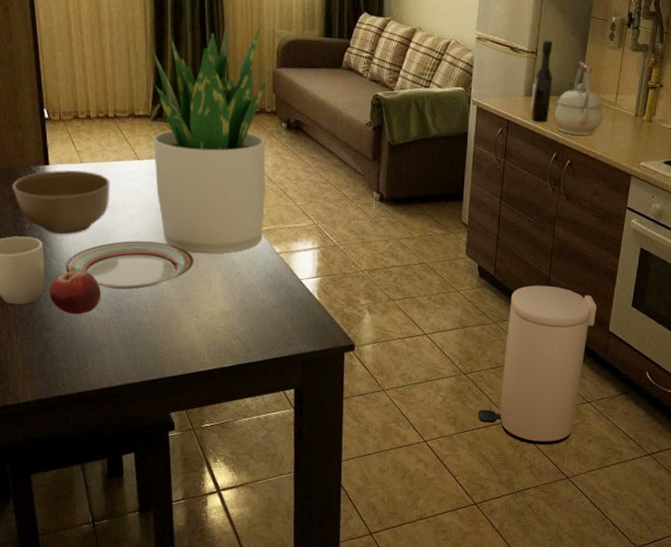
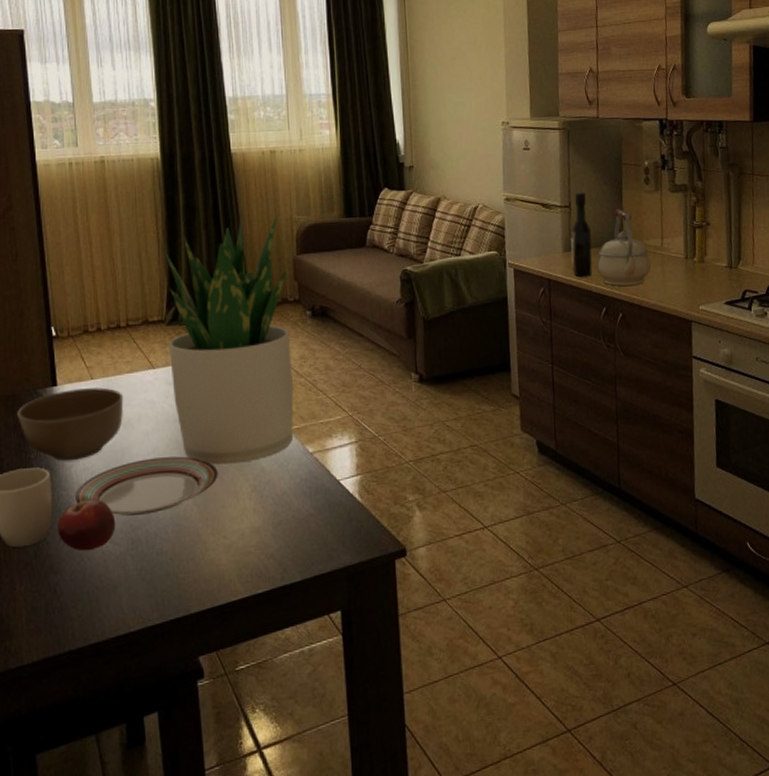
pedal bin: present [477,285,597,445] -> none [557,454,678,647]

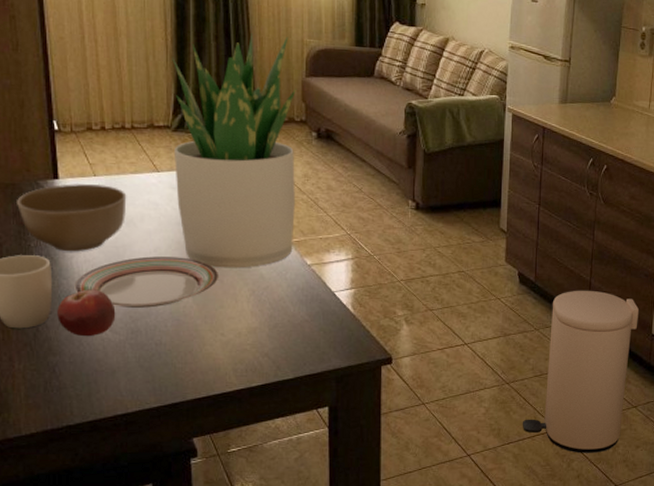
pedal bin: none [557,454,678,647] -> present [522,290,639,453]
bottle: present [570,192,593,277] -> none [565,48,587,128]
kettle: present [597,208,651,287] -> none [589,68,637,142]

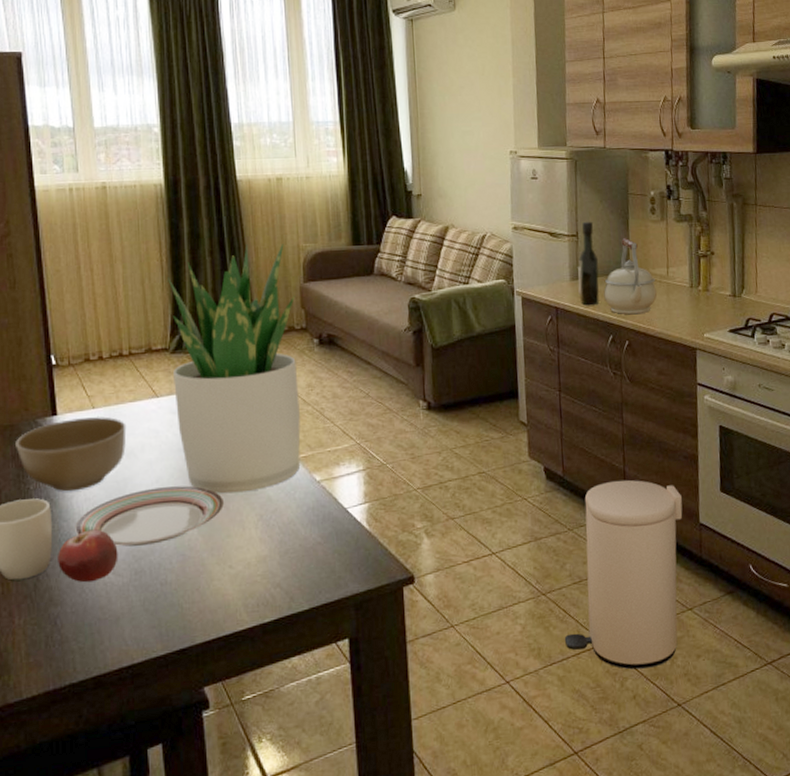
bottle: none [565,48,587,128] -> present [578,221,599,305]
kettle: none [589,68,637,142] -> present [604,237,657,315]

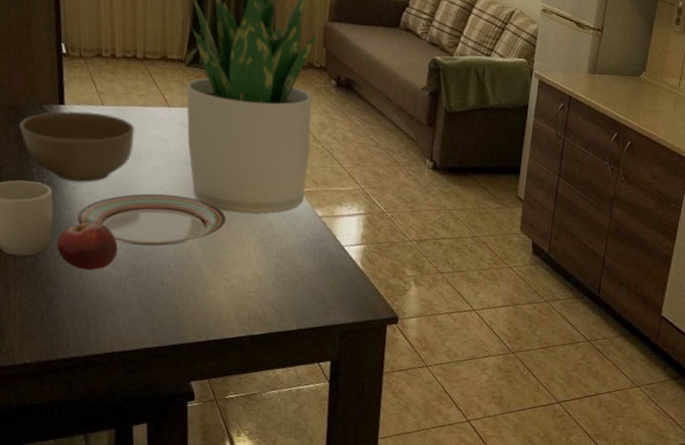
pedal bin: present [564,479,683,669] -> none [524,265,650,429]
bottle: present [578,221,599,305] -> none [593,18,619,101]
kettle: present [604,237,657,315] -> none [616,41,667,119]

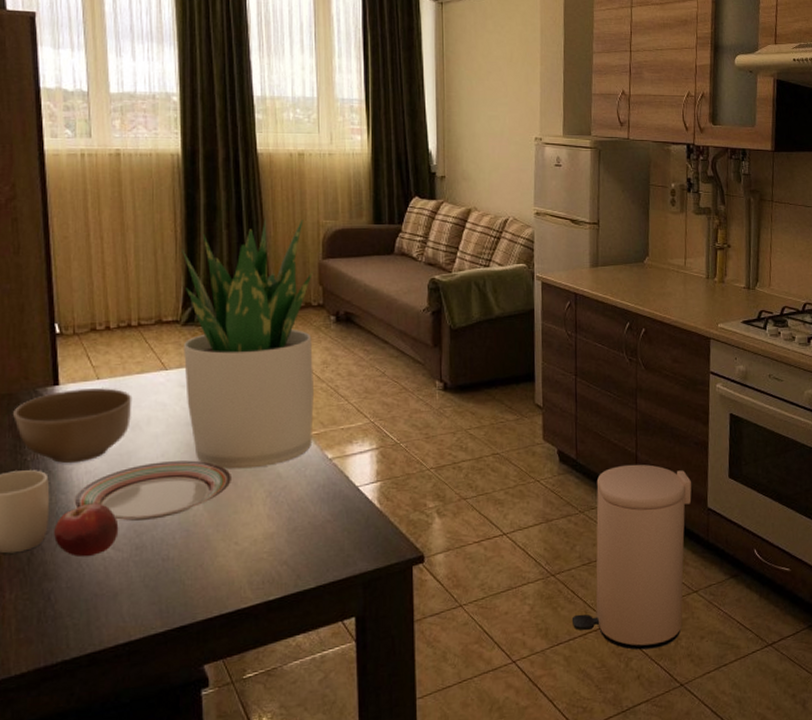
pedal bin: none [524,265,650,429] -> present [571,464,692,650]

